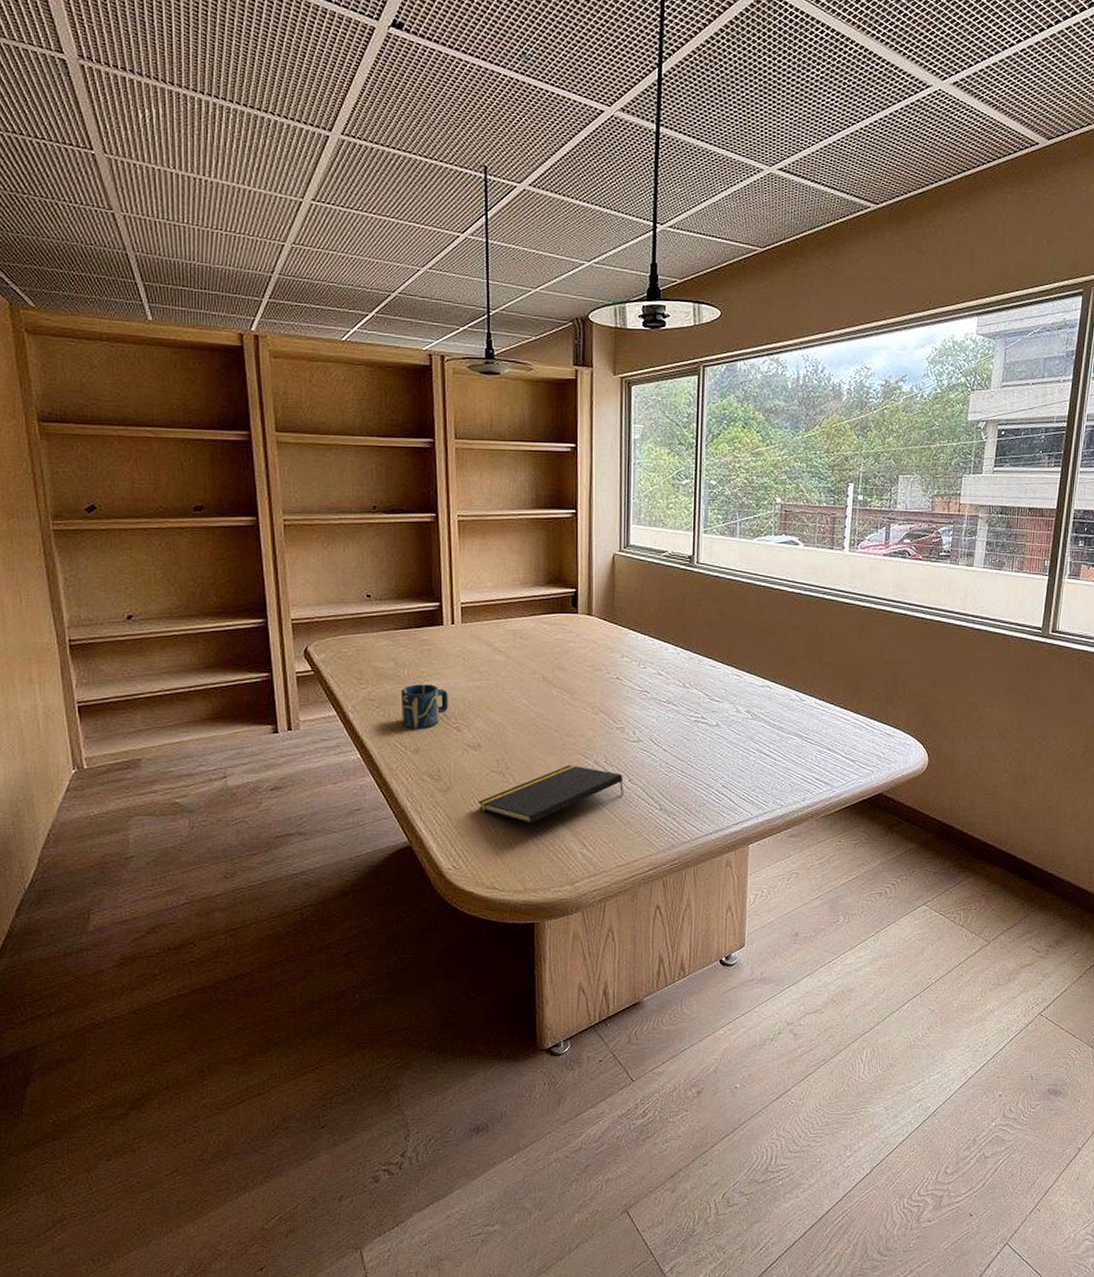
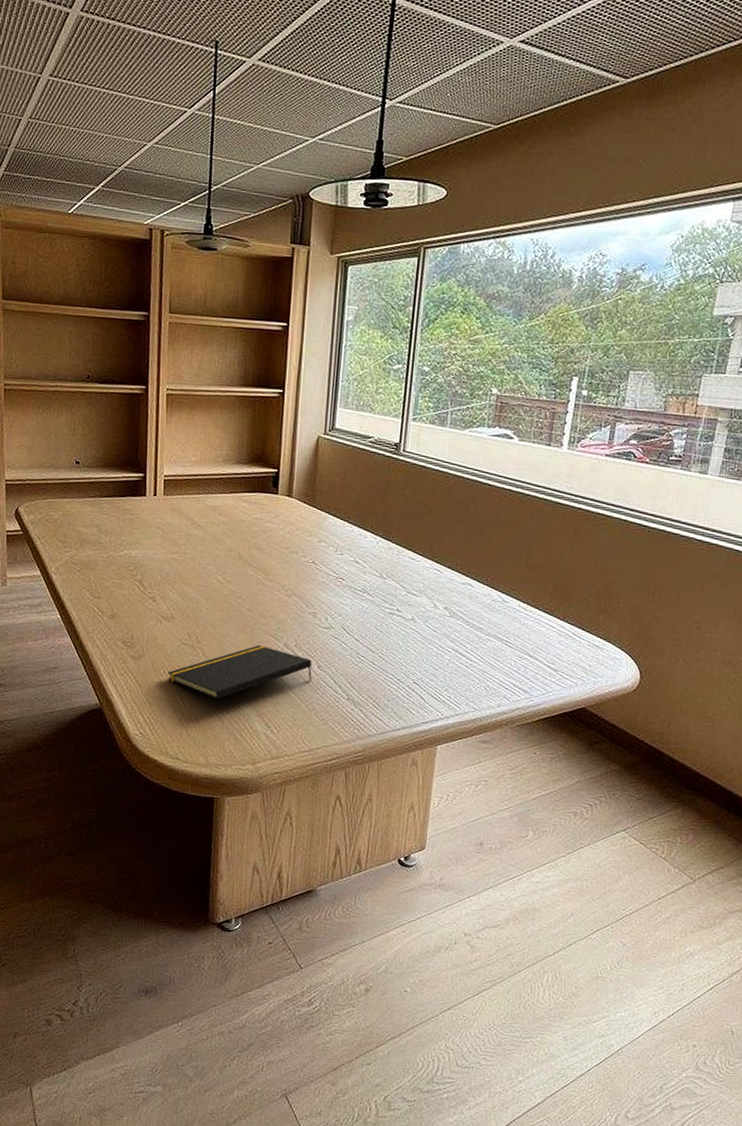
cup: present [400,684,448,729] -> none [100,551,146,596]

